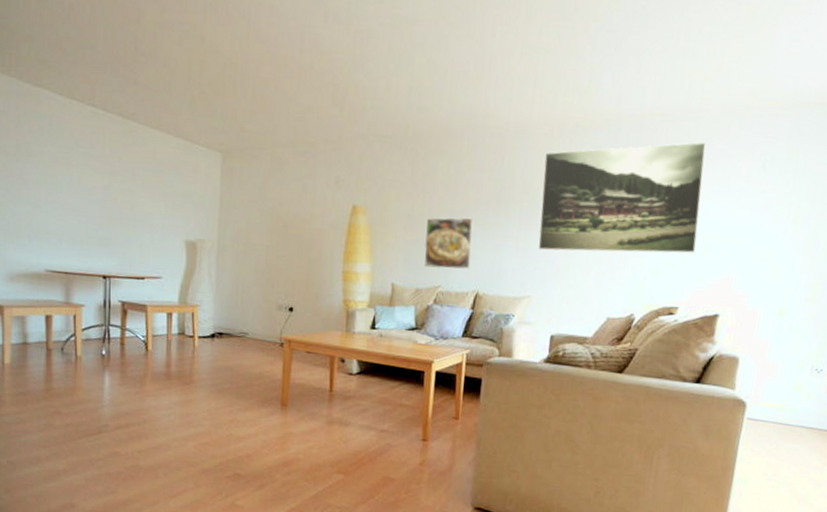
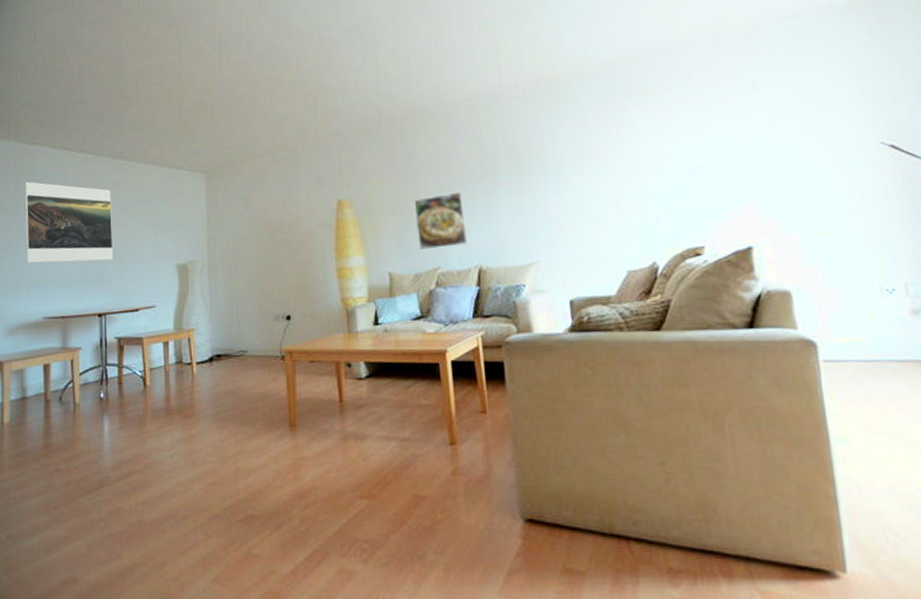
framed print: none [26,126,121,226] -> present [24,181,114,264]
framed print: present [538,142,706,254] -> none [523,74,707,212]

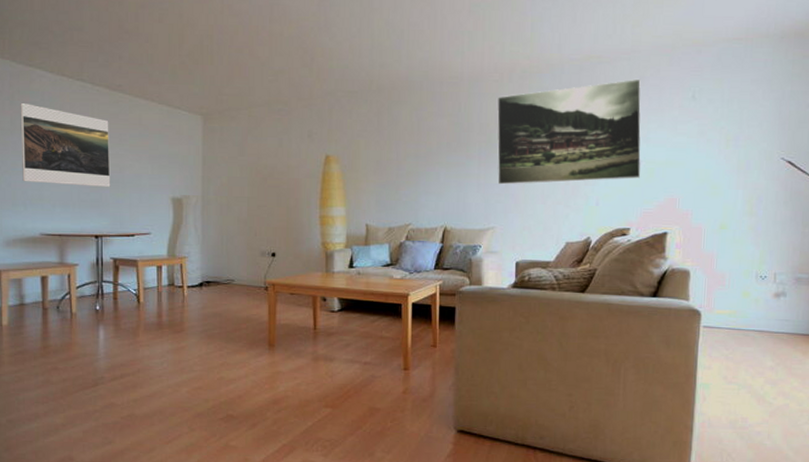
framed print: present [413,191,468,251] -> none [393,159,438,208]
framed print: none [523,74,707,212] -> present [497,79,641,185]

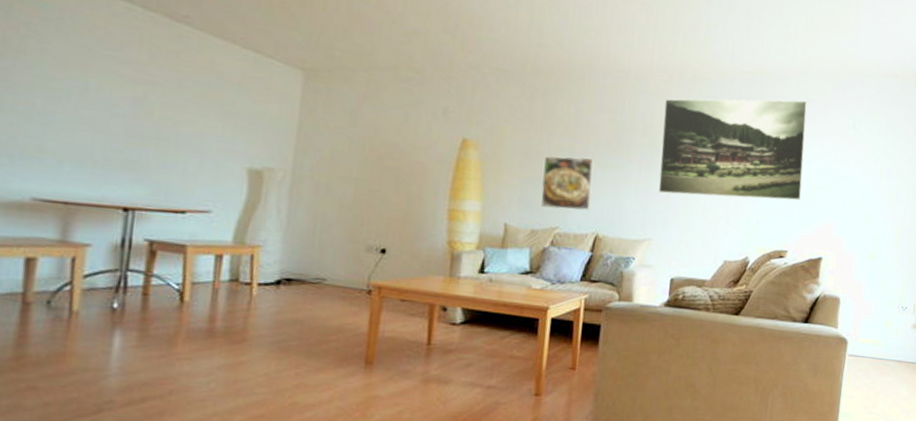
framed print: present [20,102,111,188] -> none [11,15,165,147]
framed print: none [393,159,438,208] -> present [540,156,594,211]

